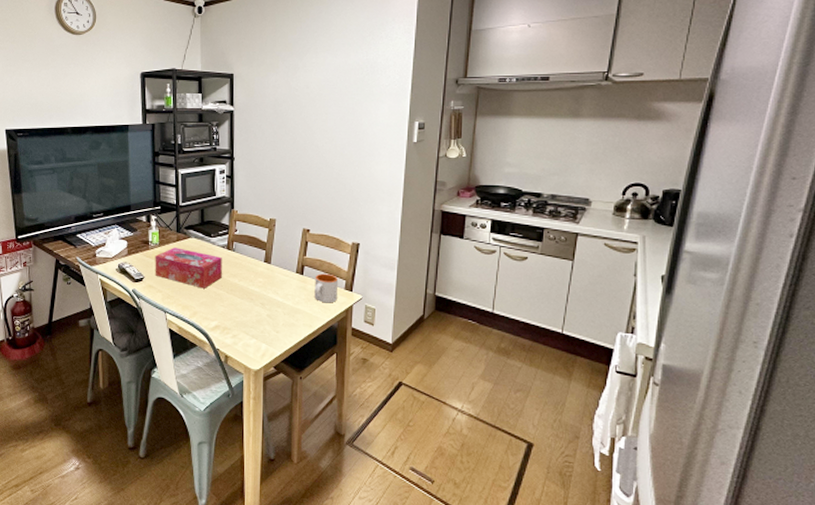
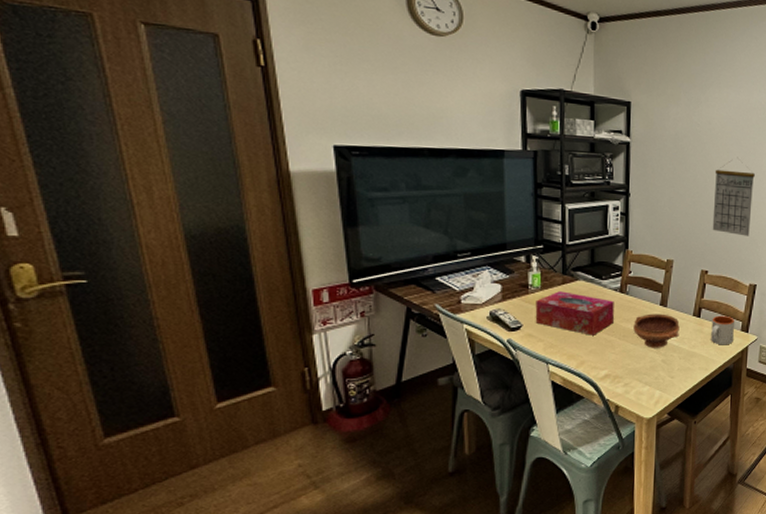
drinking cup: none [240,270,283,303] -> present [633,313,680,348]
calendar: none [313,117,354,195] -> present [712,157,755,236]

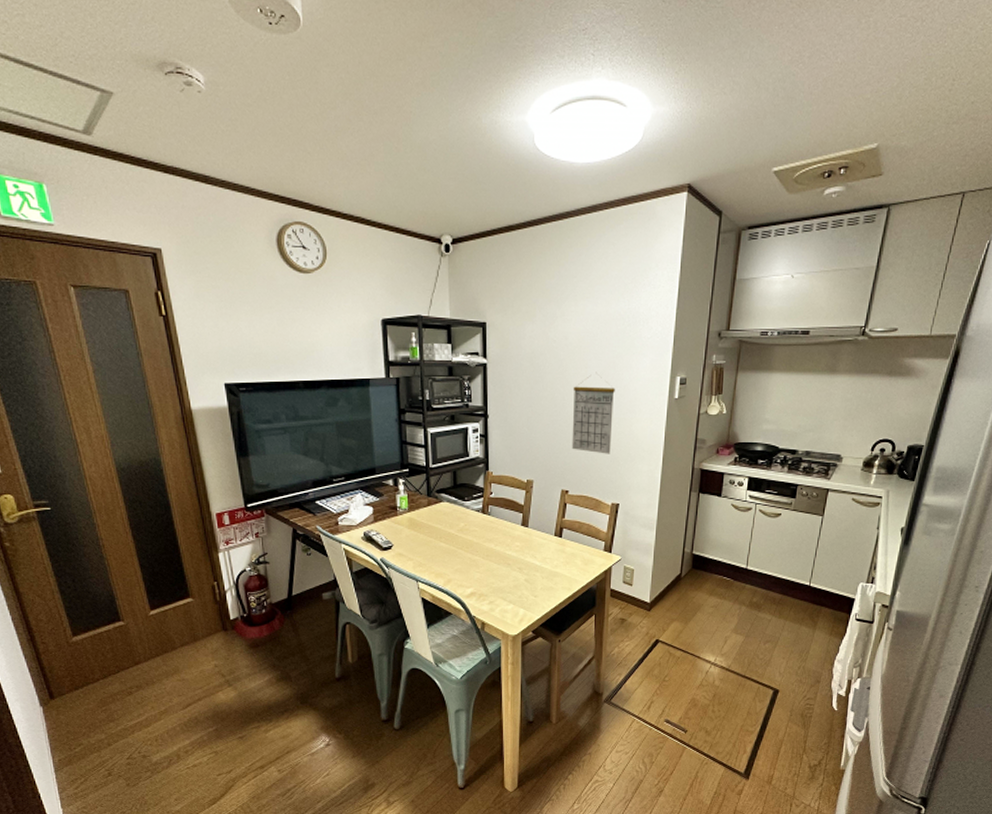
tissue box: present [535,291,614,335] -> none [404,513,477,555]
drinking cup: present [633,313,680,348] -> none [496,534,541,568]
mug: present [711,315,734,345] -> none [573,535,597,565]

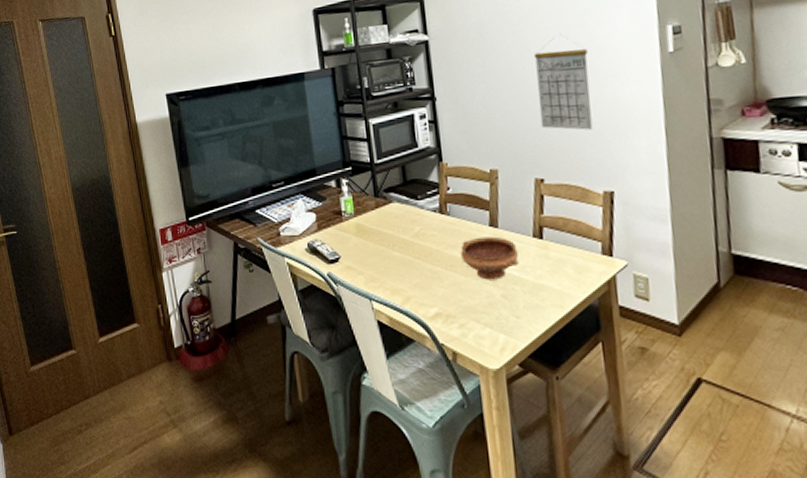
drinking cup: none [496,534,541,568] -> present [460,236,519,280]

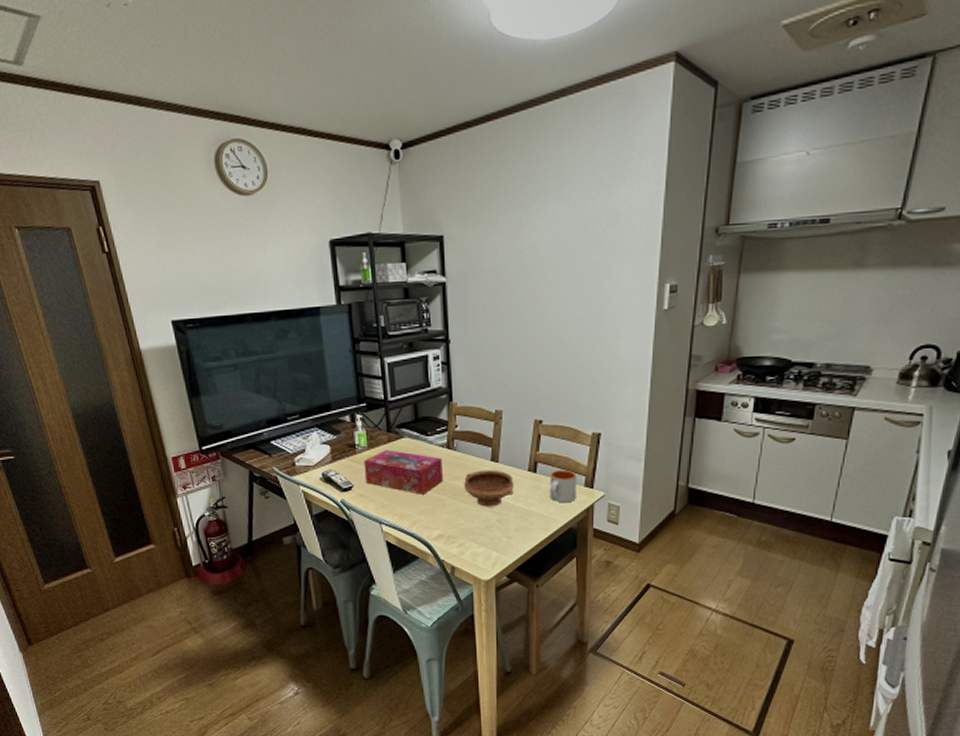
tissue box: none [351,216,437,266] -> present [364,450,443,495]
calendar: present [533,33,593,130] -> none [544,284,593,378]
mug: none [559,235,593,275] -> present [550,469,576,503]

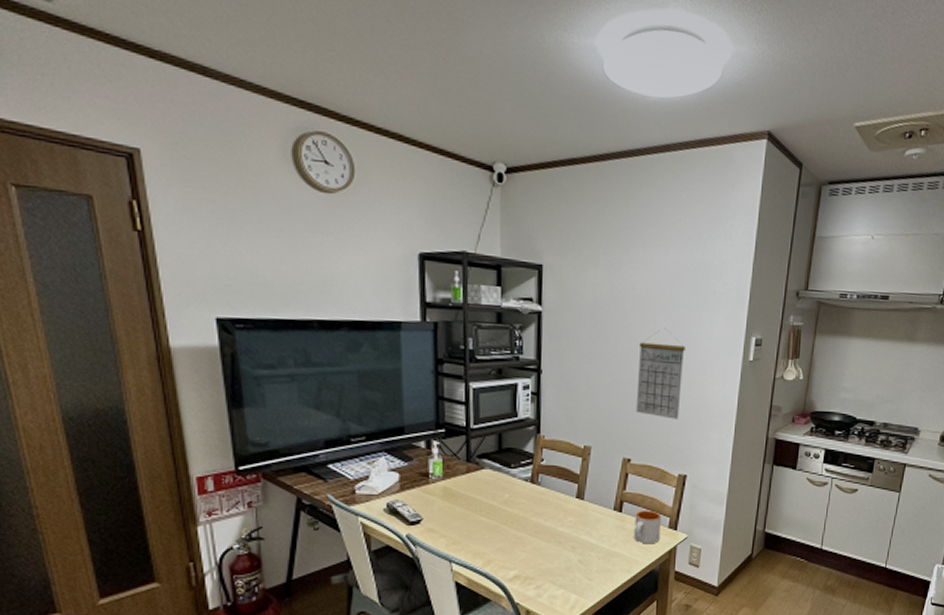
tissue box: present [364,450,443,495] -> none [436,481,524,531]
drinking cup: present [464,470,514,507] -> none [546,507,598,547]
calendar: none [544,284,593,378] -> present [635,327,685,420]

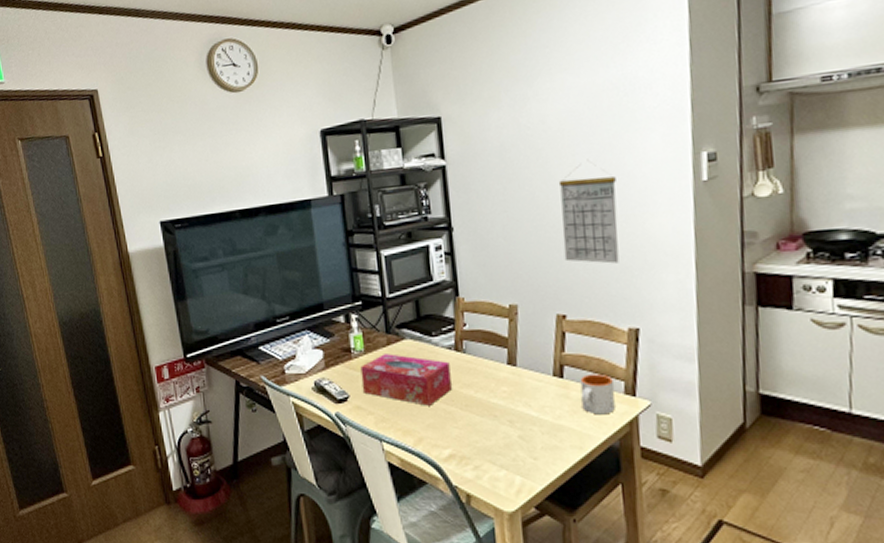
tissue box: none [436,481,524,531] -> present [360,354,452,406]

